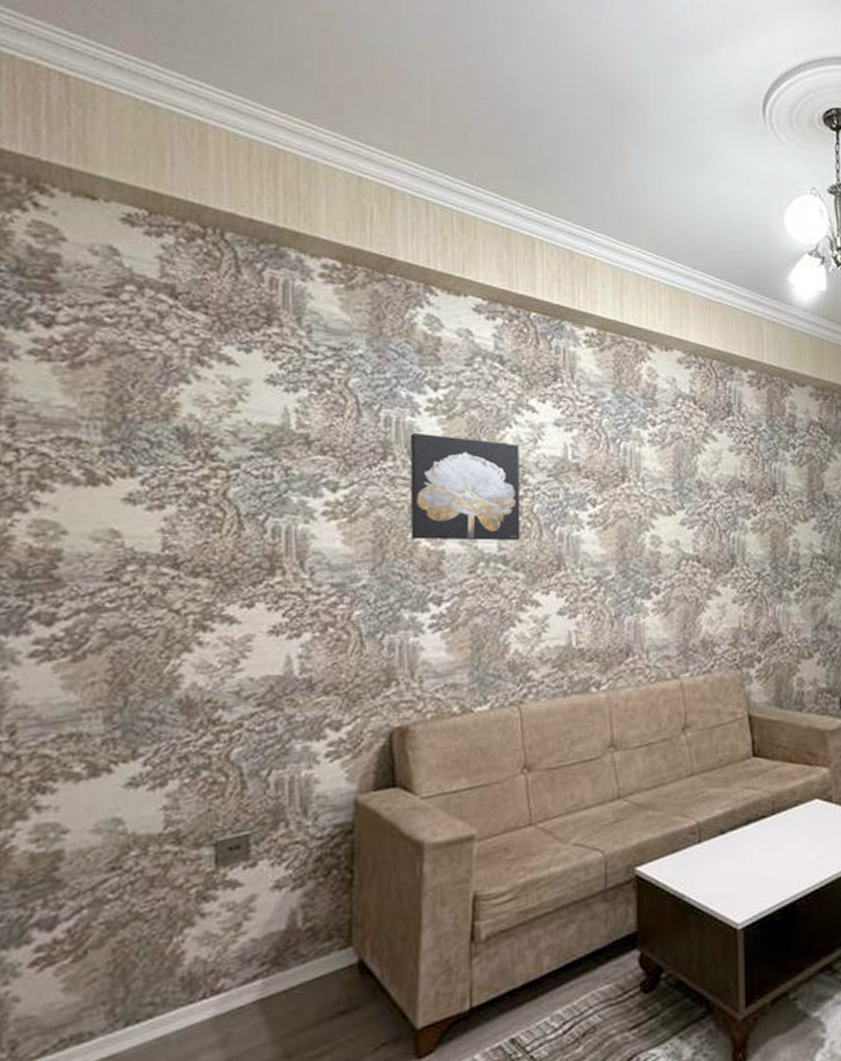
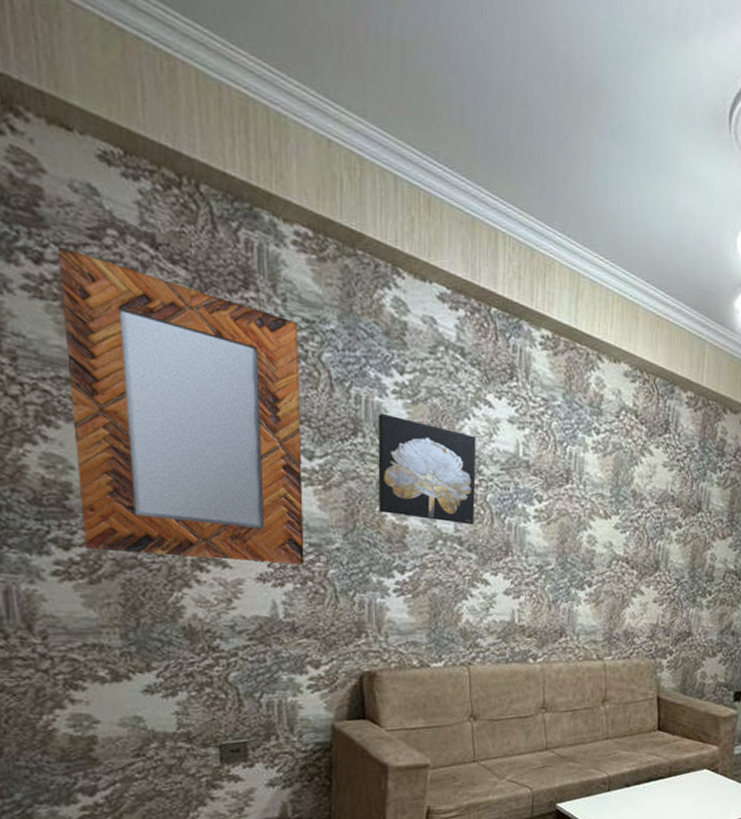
home mirror: none [70,307,326,622] -> present [58,246,304,565]

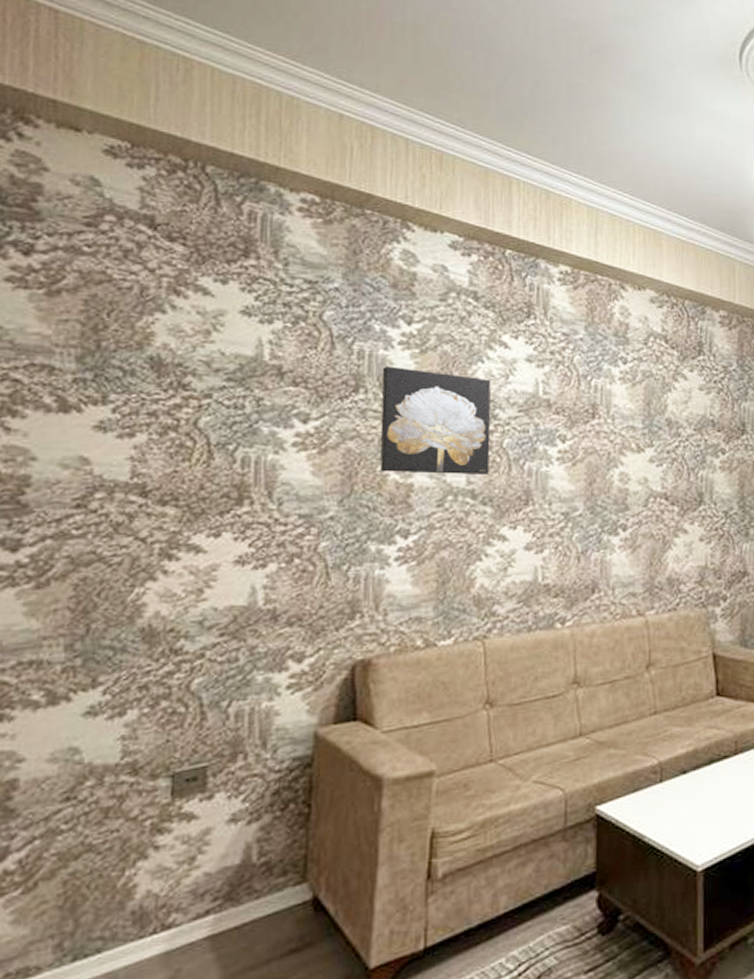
home mirror: present [58,246,304,565] -> none [36,236,300,548]

